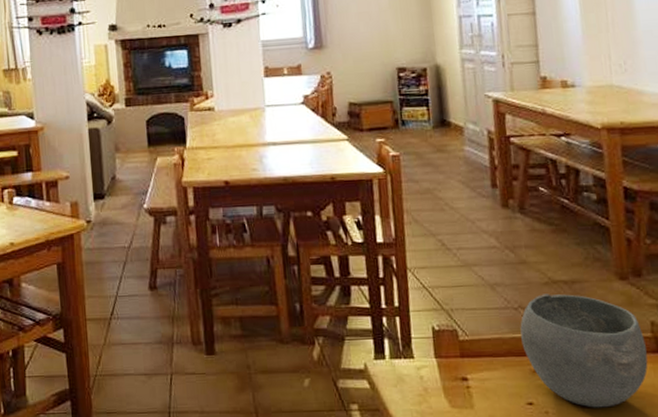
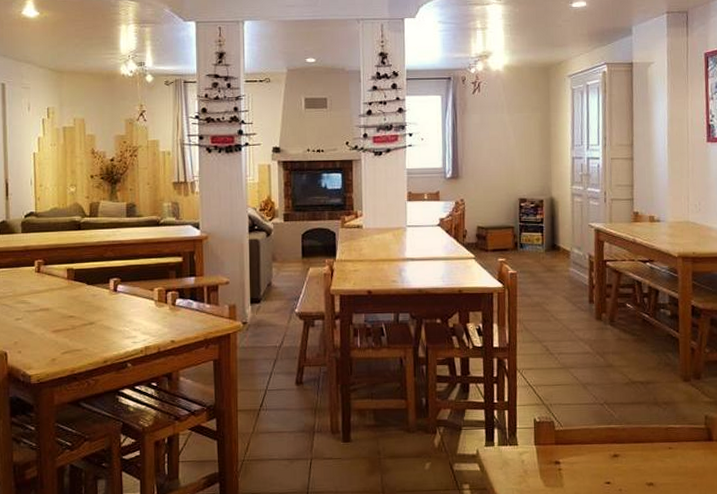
bowl: present [520,294,648,408] -> none [604,392,701,486]

